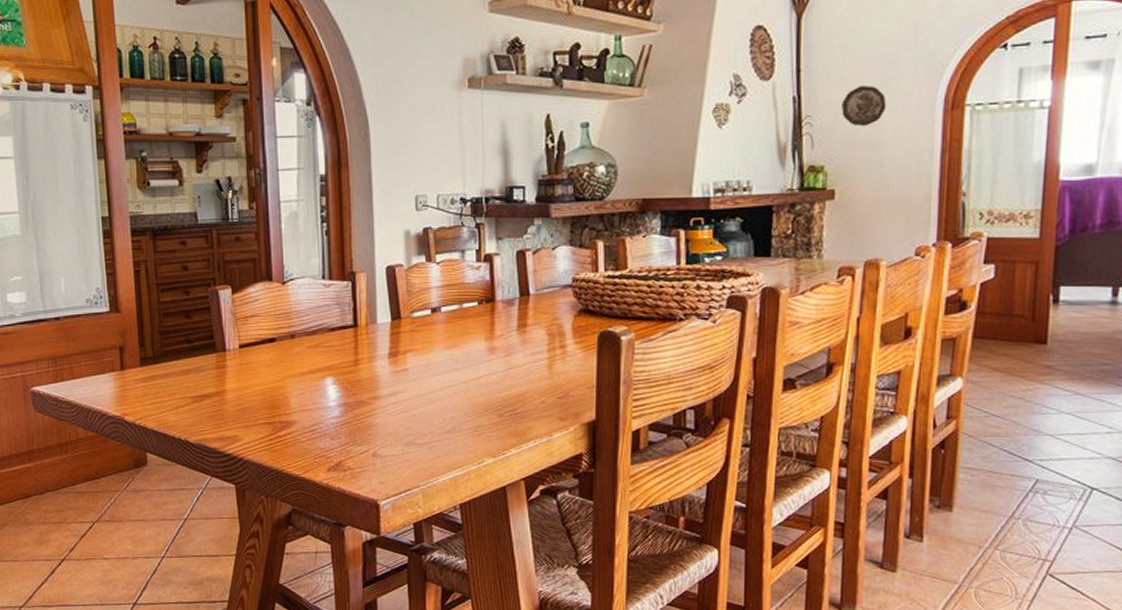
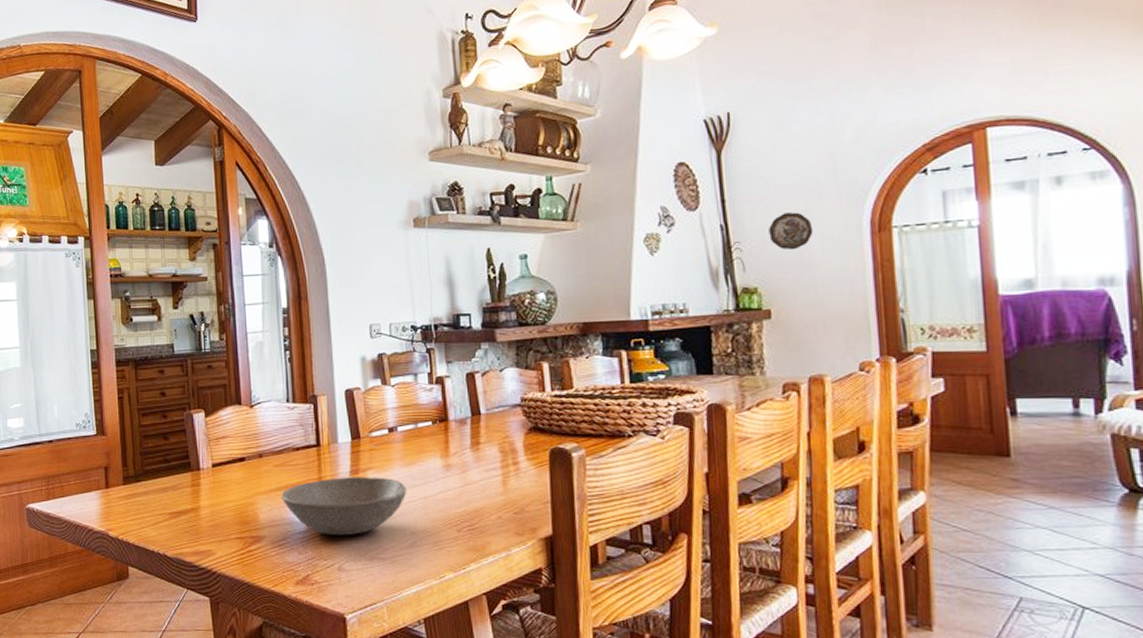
soup bowl: none [313,360,448,421] -> present [281,477,407,536]

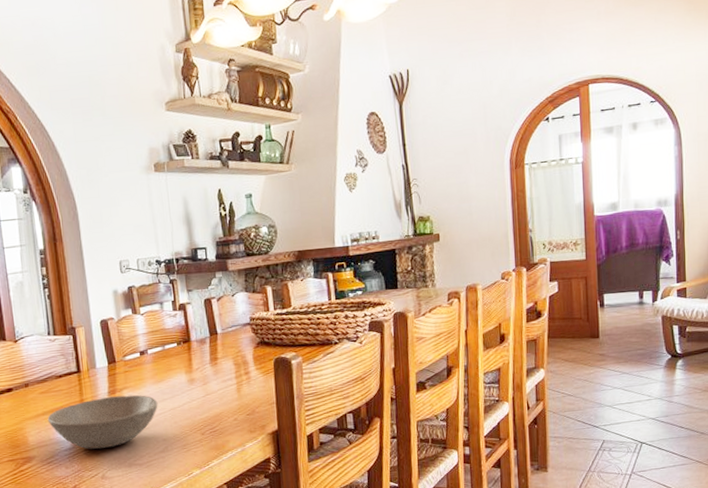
decorative plate: present [768,212,813,250] -> none [438,153,470,185]

